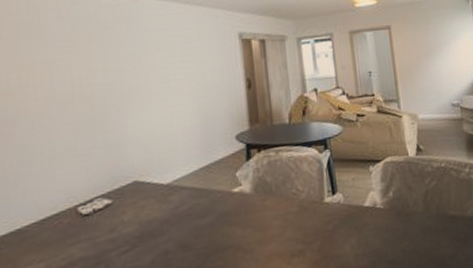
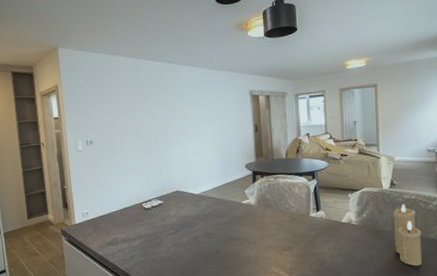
candle: none [423,173,463,257] -> present [393,203,423,266]

